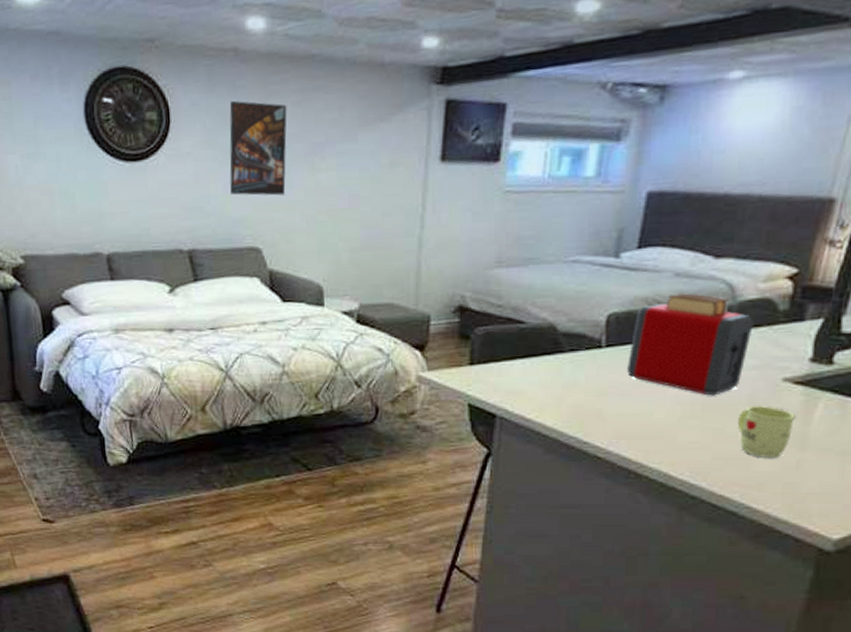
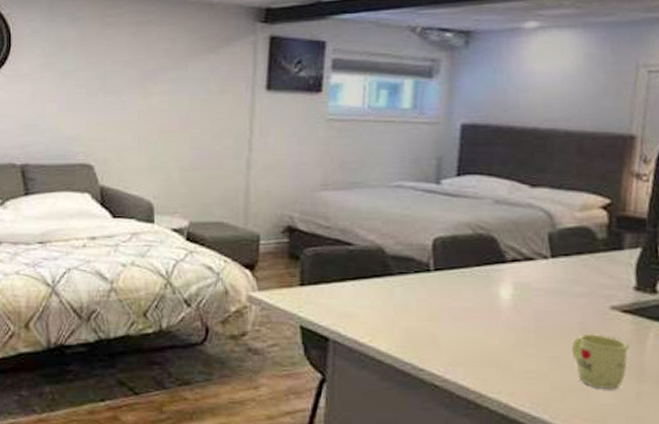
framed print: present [229,100,287,196] -> none [65,29,122,116]
toaster: present [627,293,753,396] -> none [457,220,575,323]

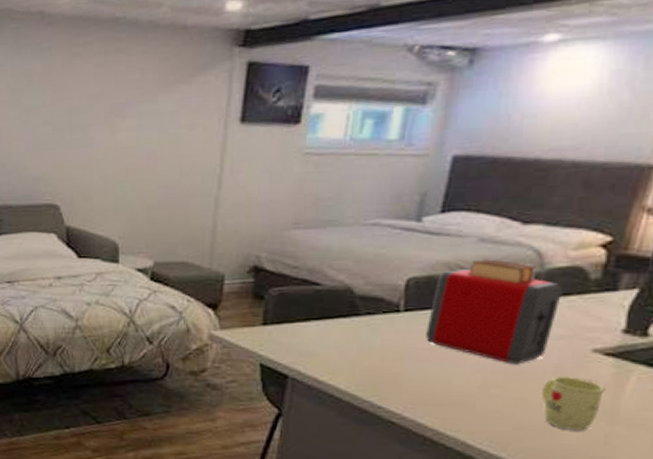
toaster: none [457,220,575,323] -> present [426,259,562,365]

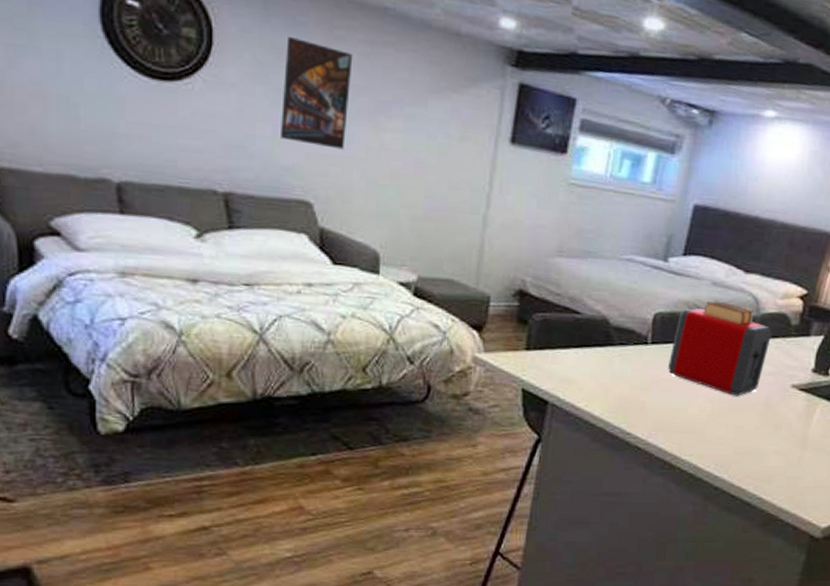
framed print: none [31,62,90,155] -> present [281,36,353,150]
mug: present [541,377,606,430] -> none [755,408,800,454]

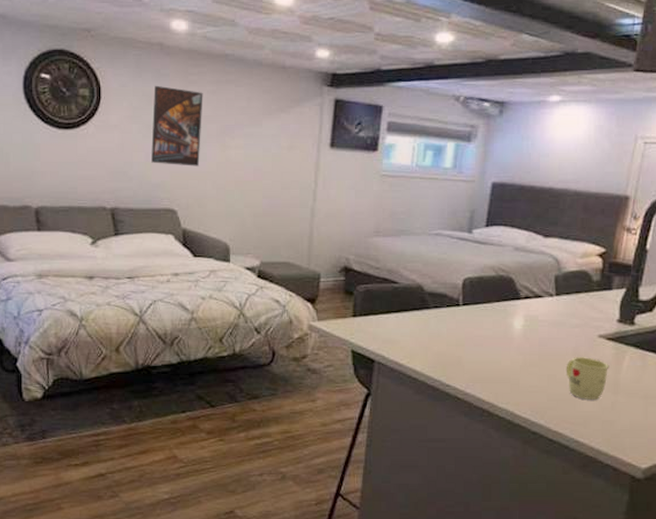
toaster: present [668,300,772,396] -> none [480,264,575,348]
mug: none [755,408,800,454] -> present [566,357,609,399]

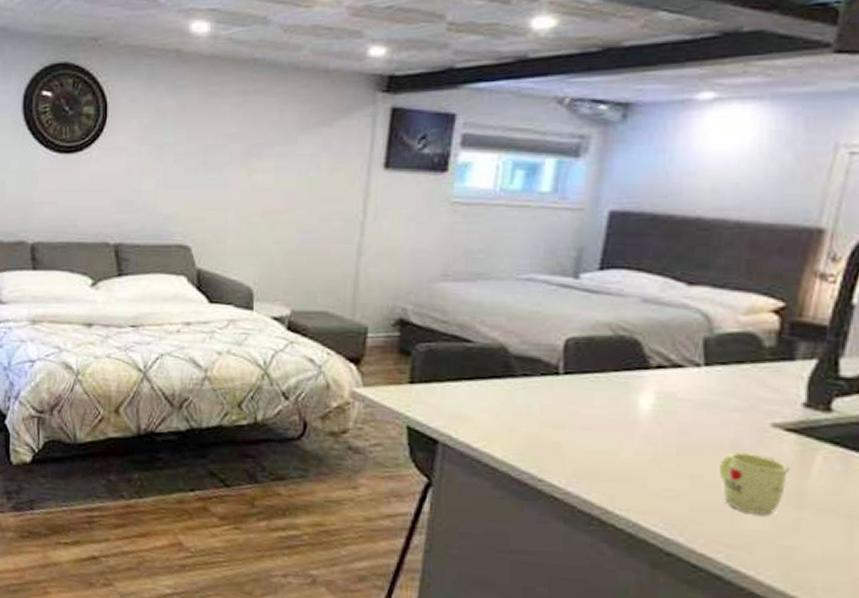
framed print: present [151,85,203,166] -> none [163,99,226,194]

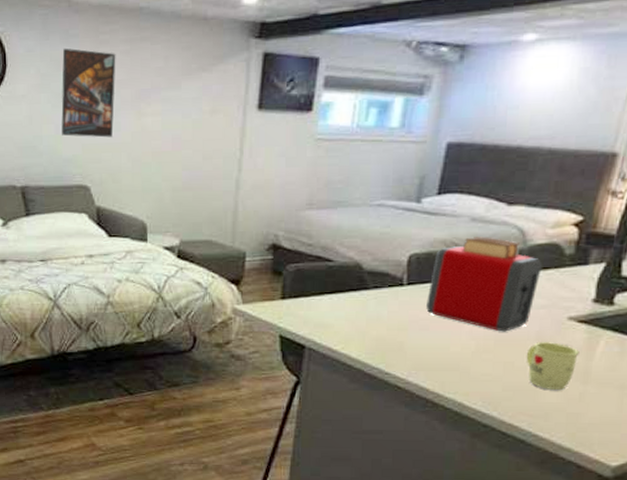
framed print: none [163,99,226,194] -> present [61,48,116,138]
toaster: none [588,321,734,438] -> present [426,237,542,332]

